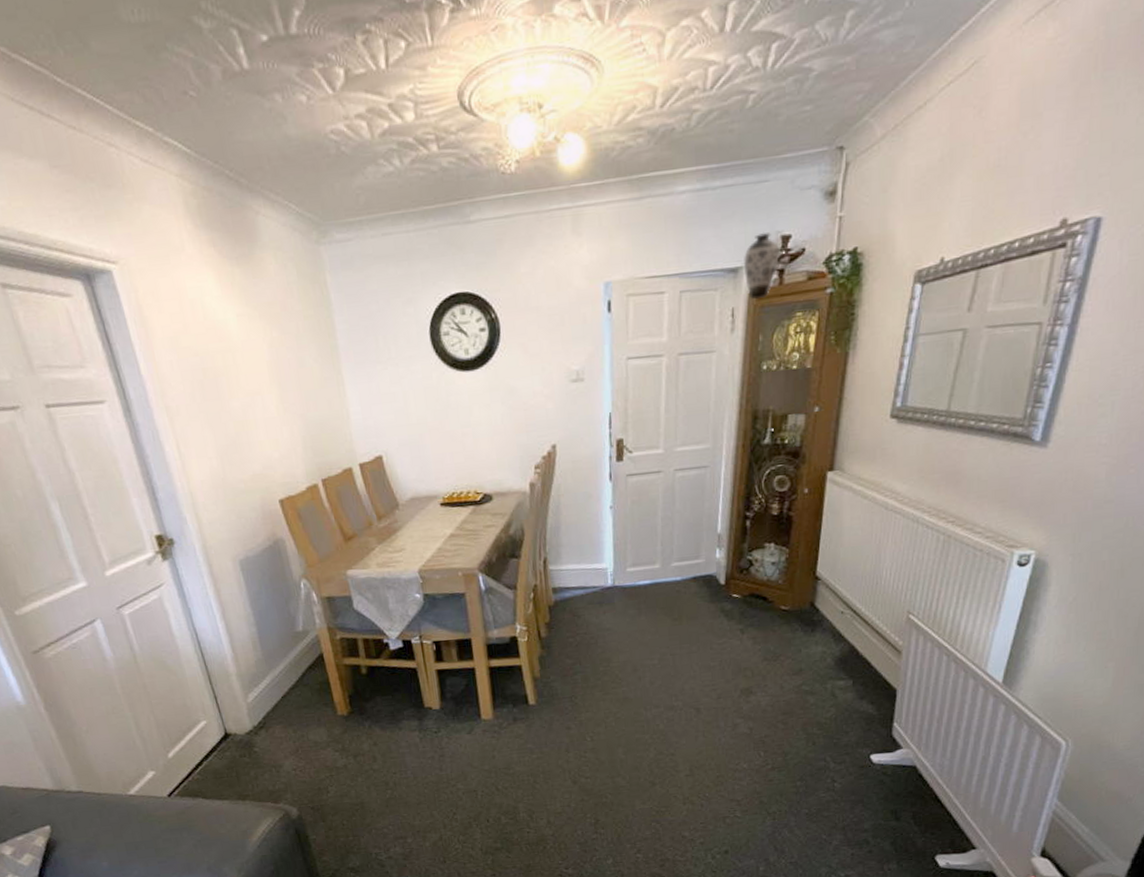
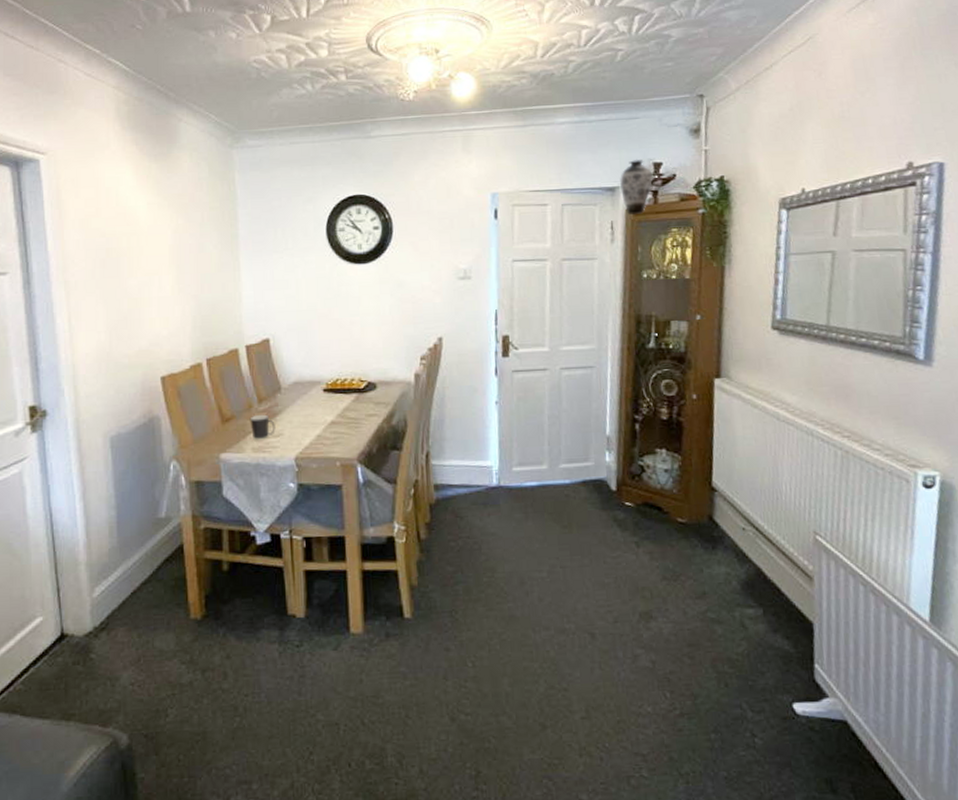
mug: none [371,531,397,556] -> present [249,414,275,440]

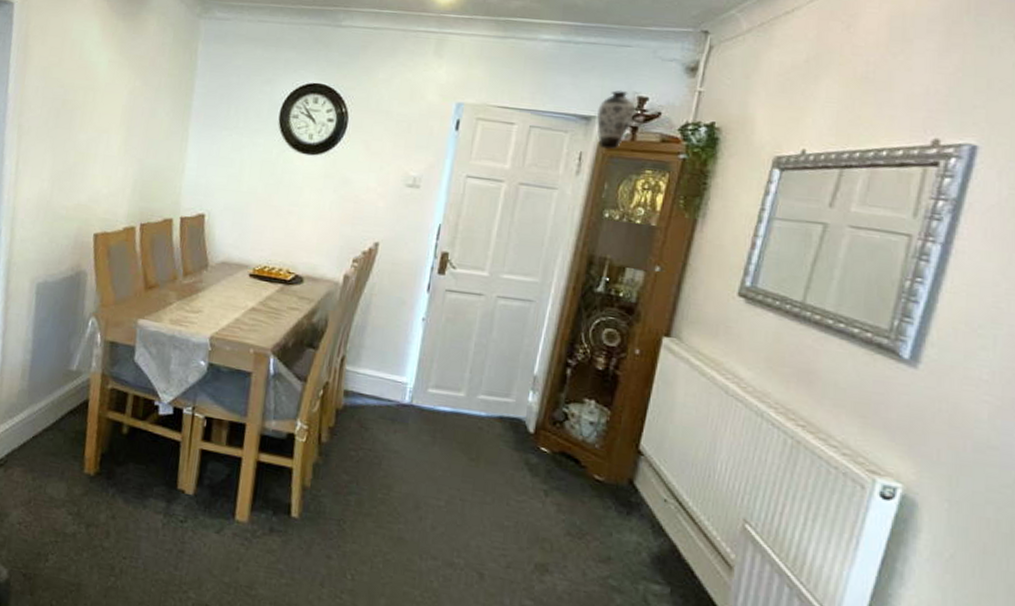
mug: present [249,414,275,440] -> none [172,287,197,314]

